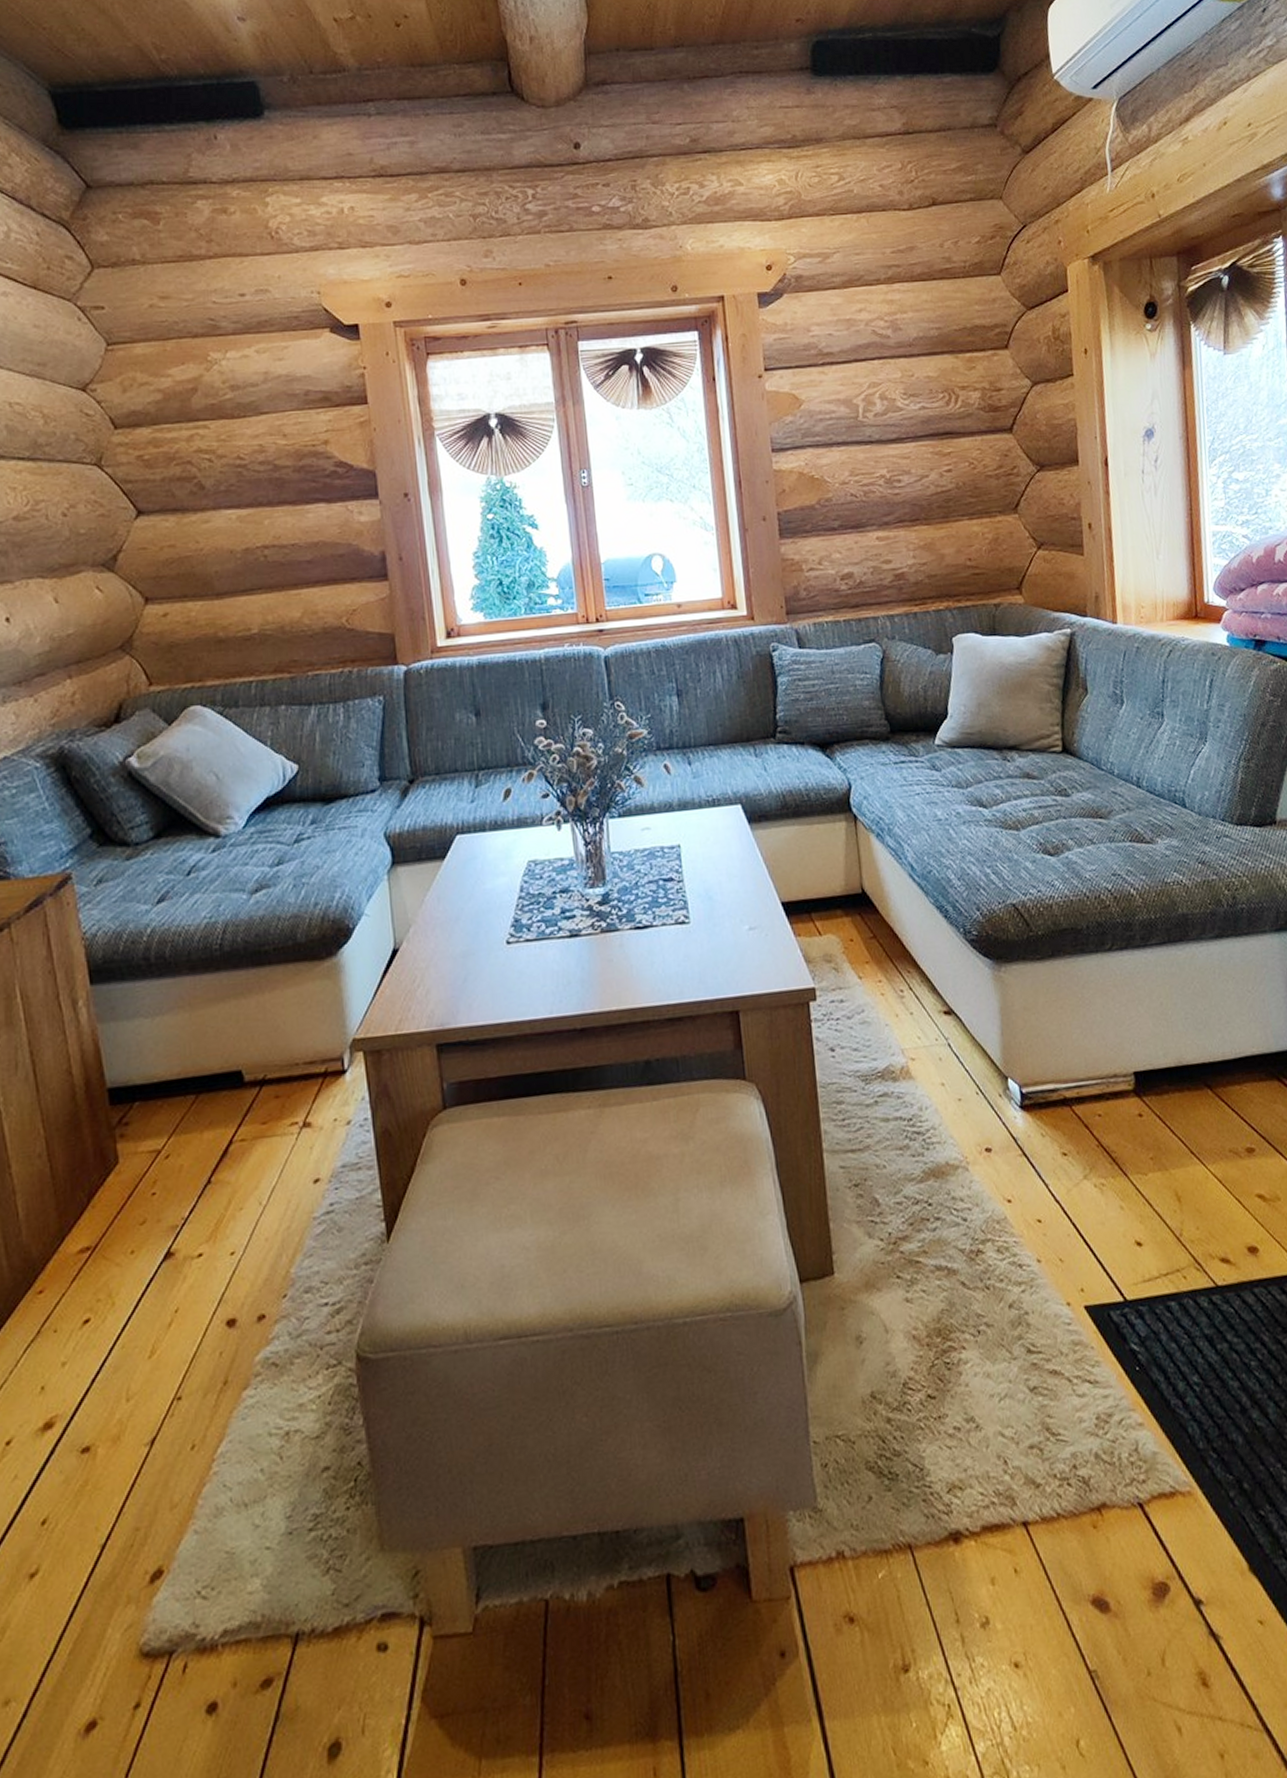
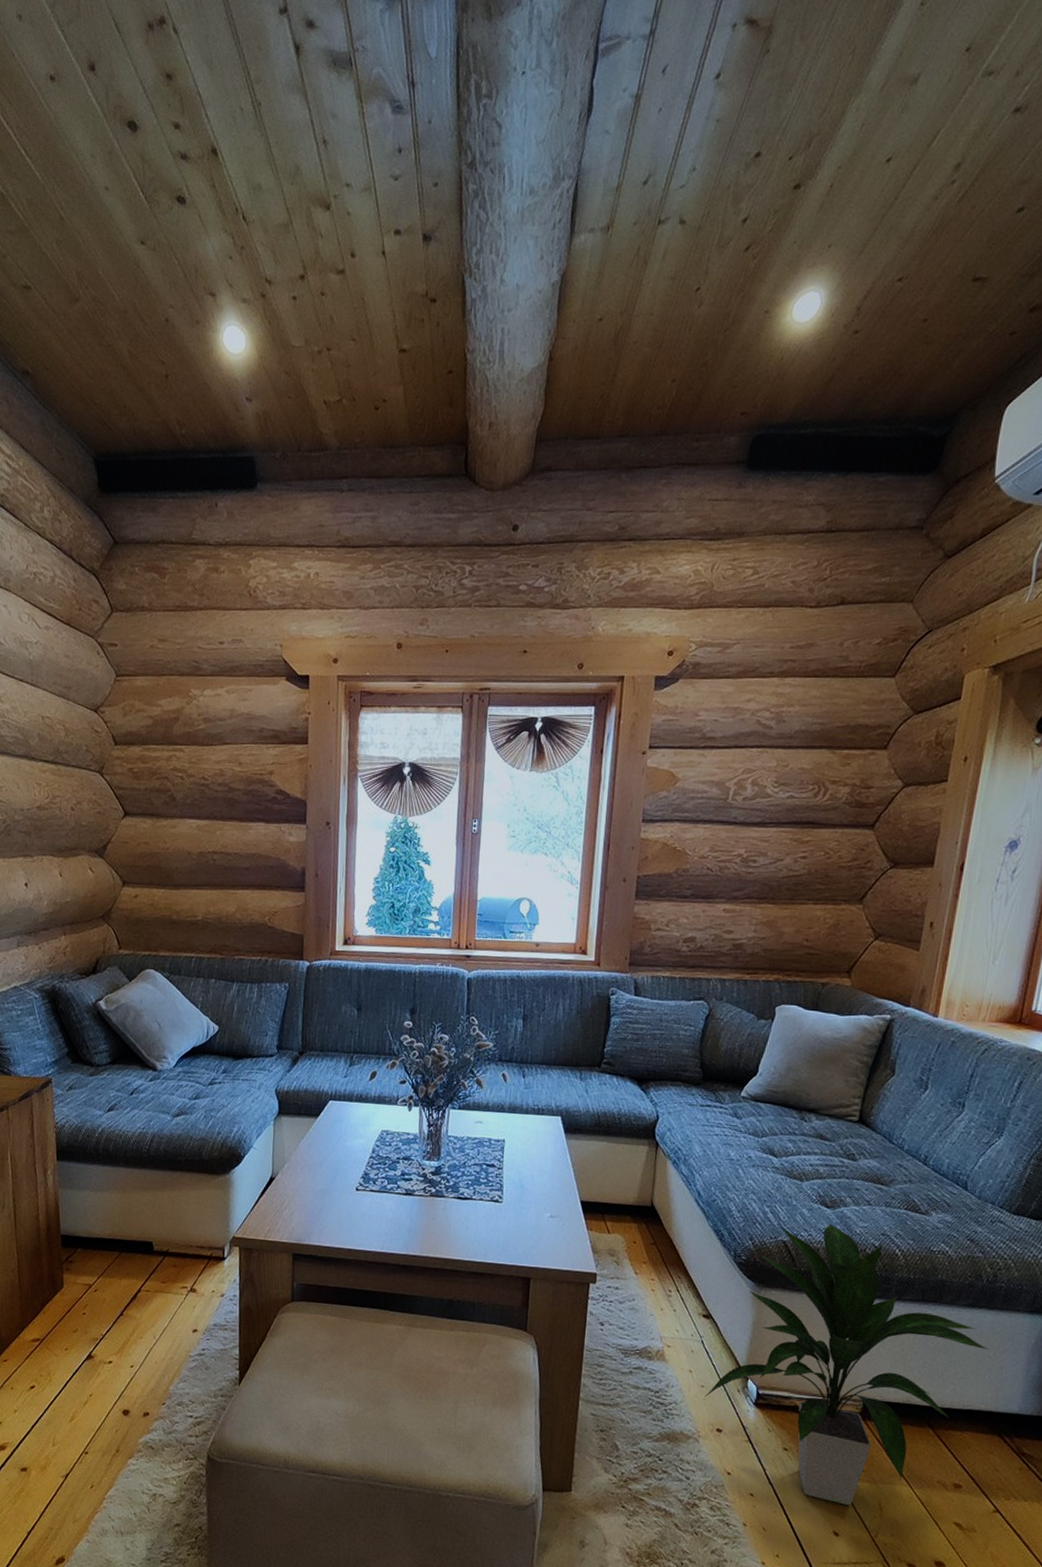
indoor plant: none [964,872,1246,1206] -> present [704,1223,988,1506]

